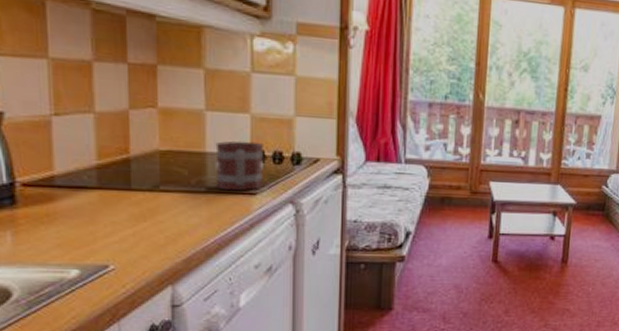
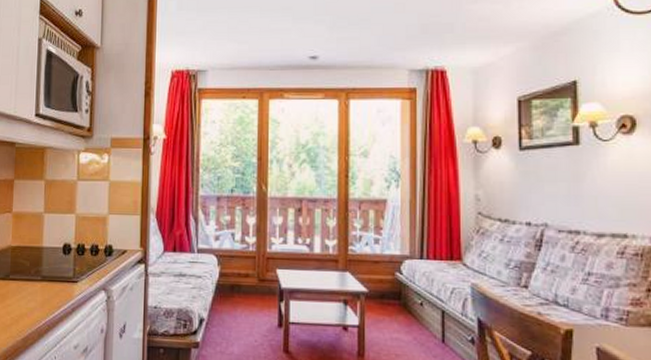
mug: present [215,141,263,191] -> none [48,236,84,279]

